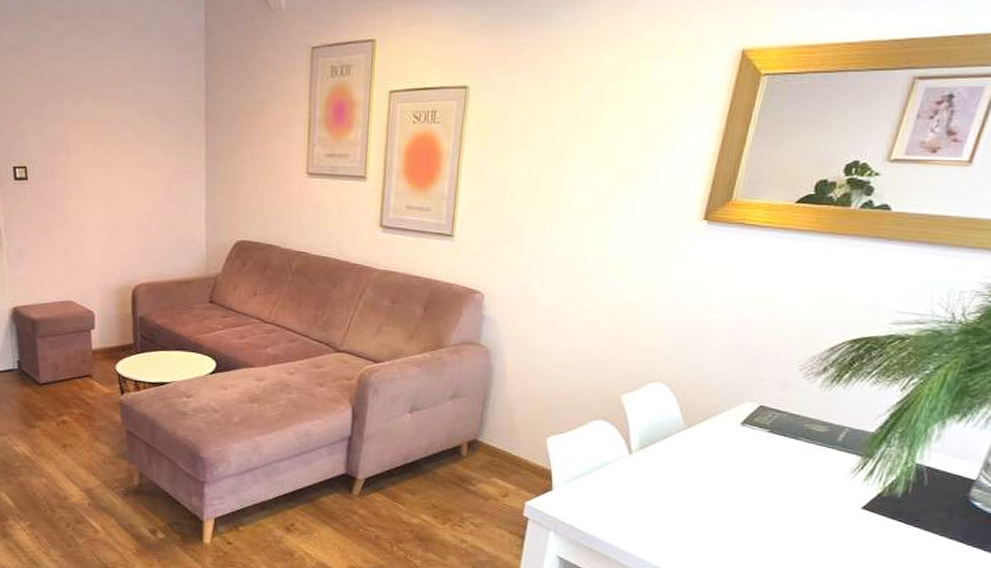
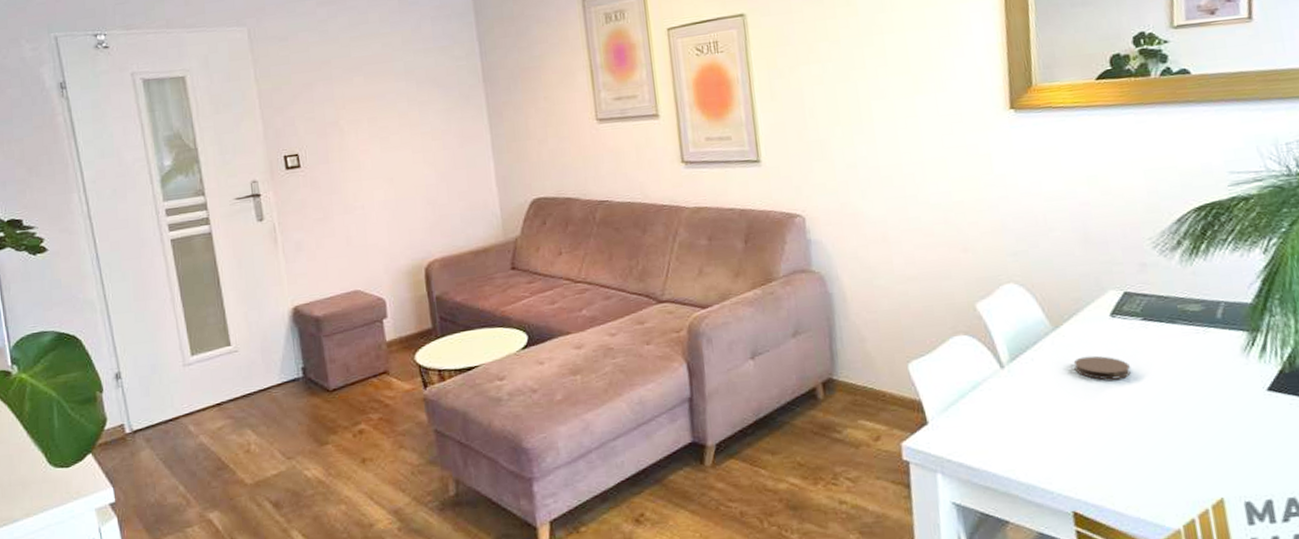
coaster: none [694,455,745,479] -> present [1073,355,1131,380]

